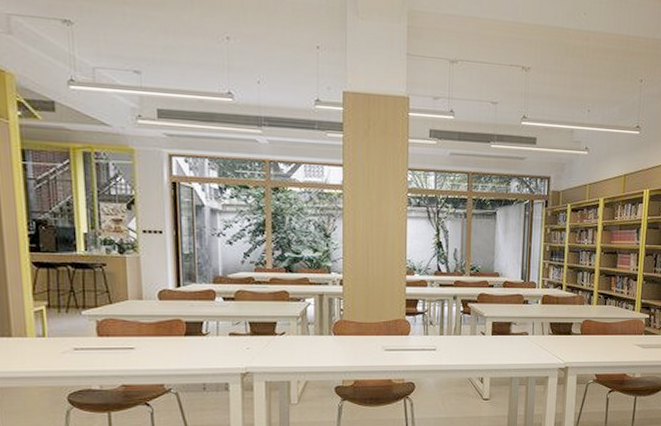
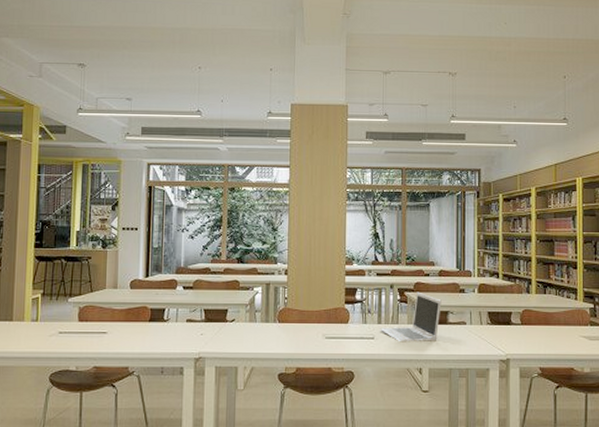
laptop: none [442,303,505,353] -> present [380,291,442,342]

